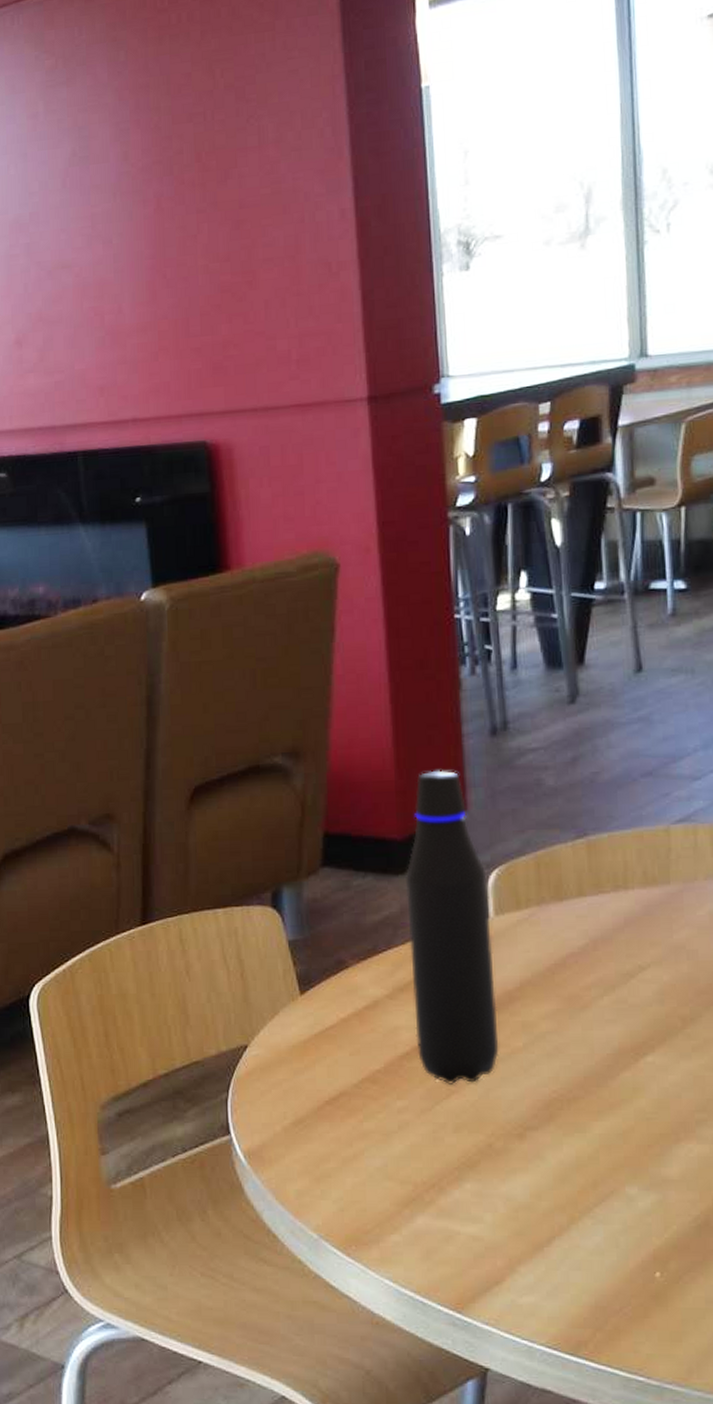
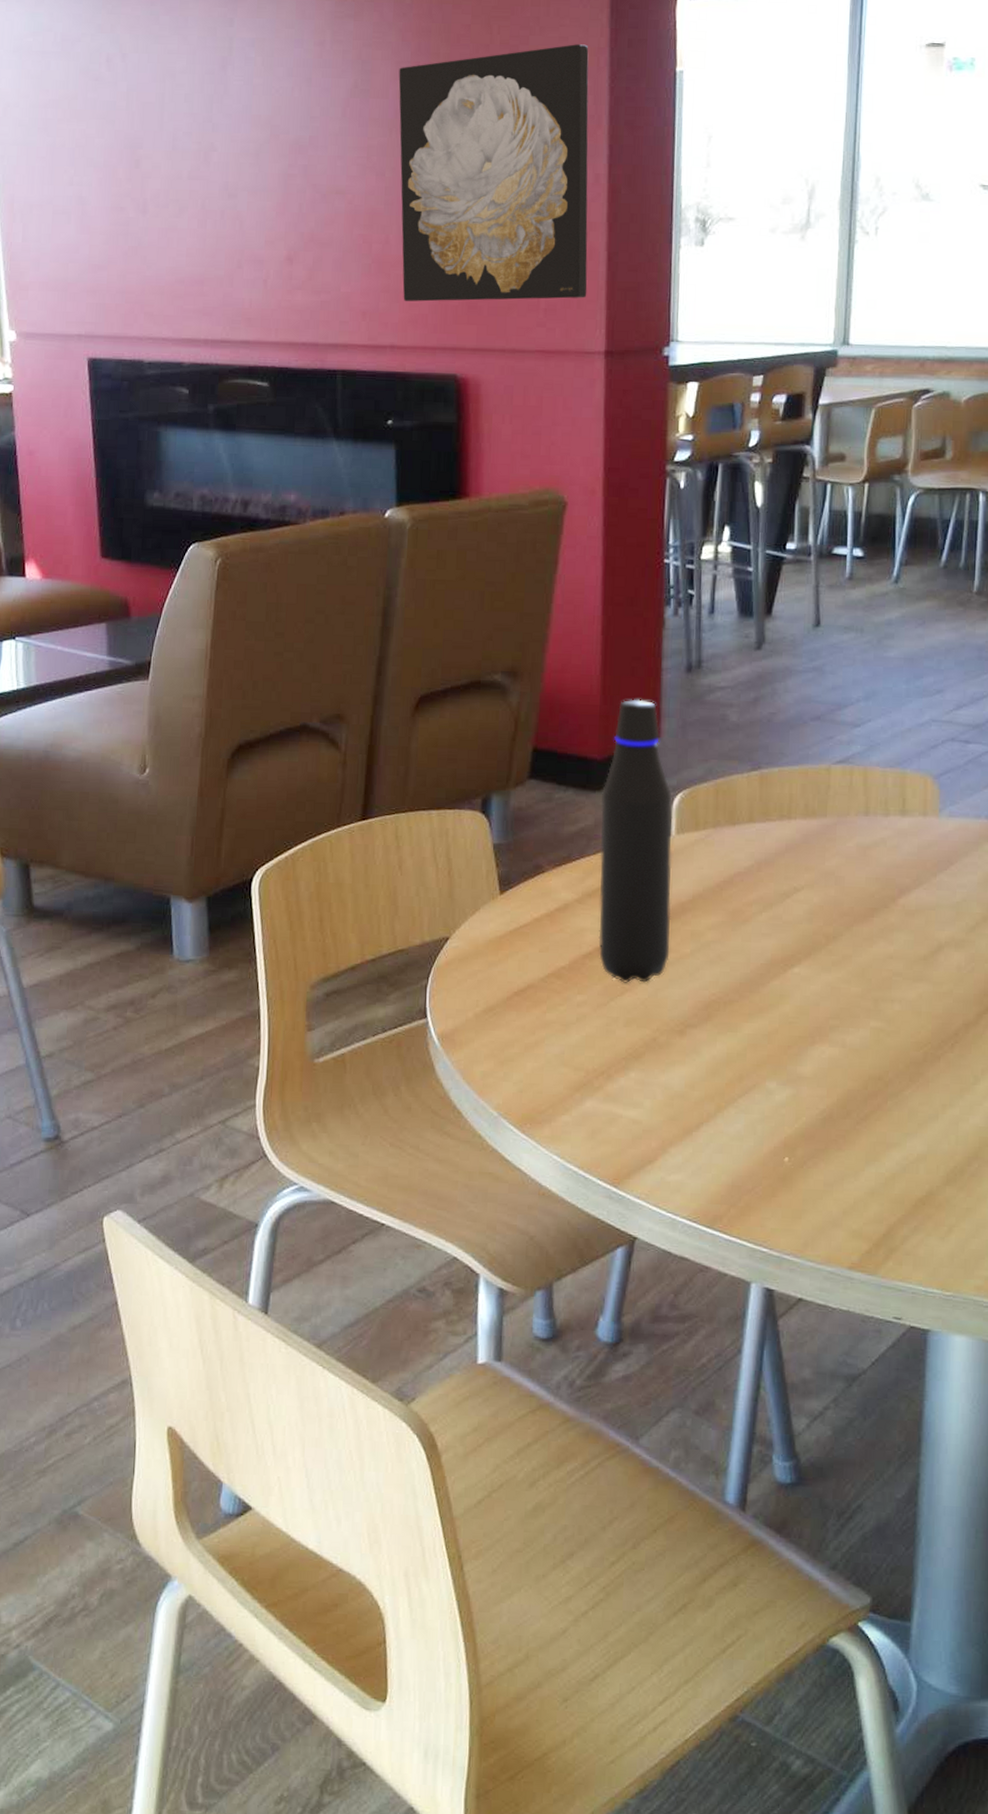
wall art: none [118,74,343,372] -> present [398,44,589,302]

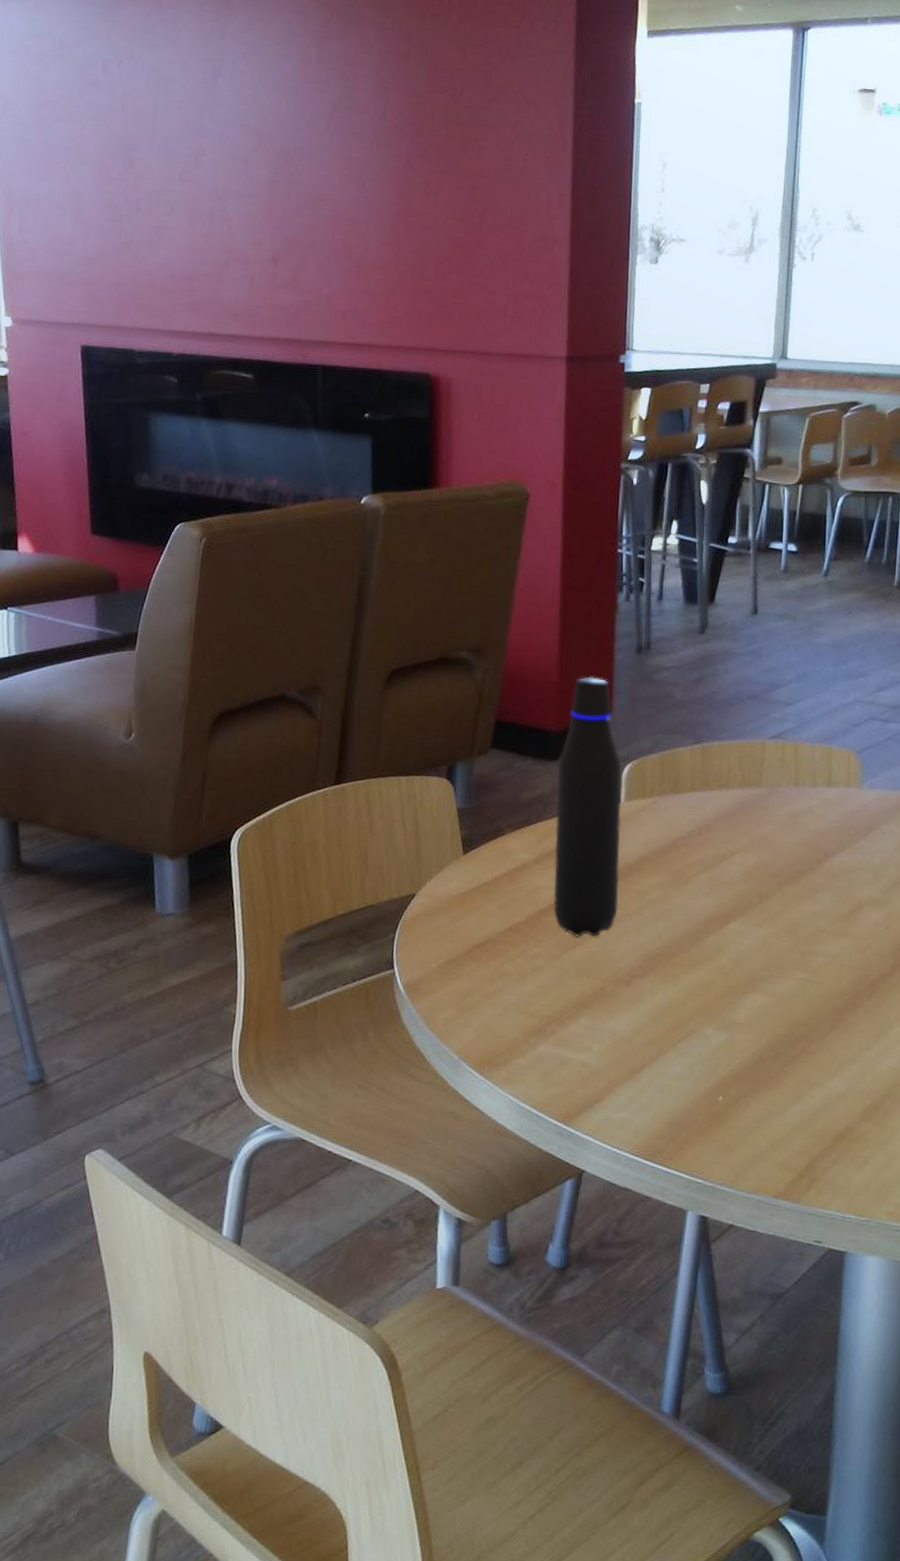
wall art: present [398,44,589,302] -> none [379,73,556,307]

